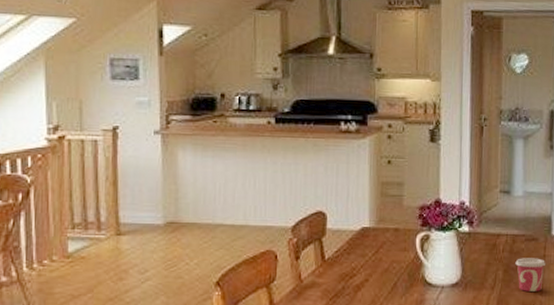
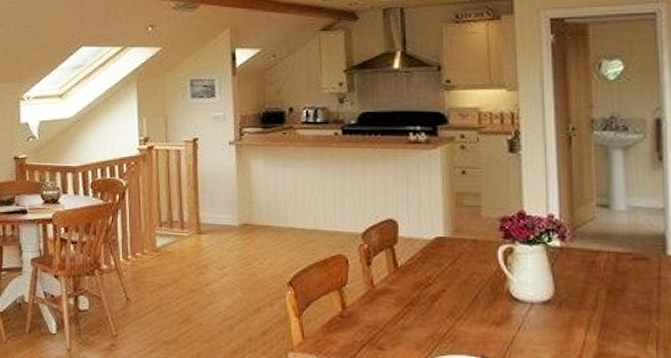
cup: present [515,258,546,291] -> none [621,278,663,317]

